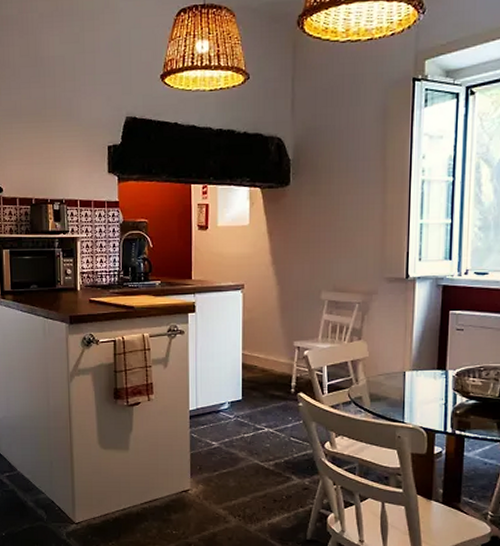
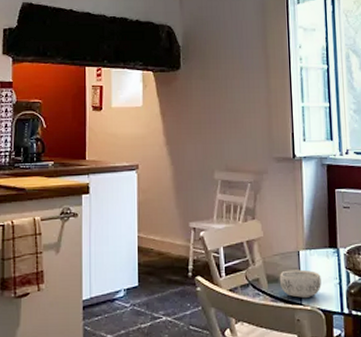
decorative bowl: none [382,390,426,417] -> present [279,269,321,299]

